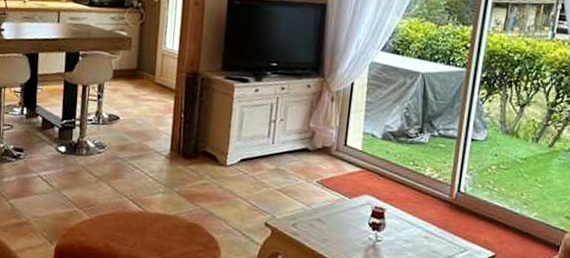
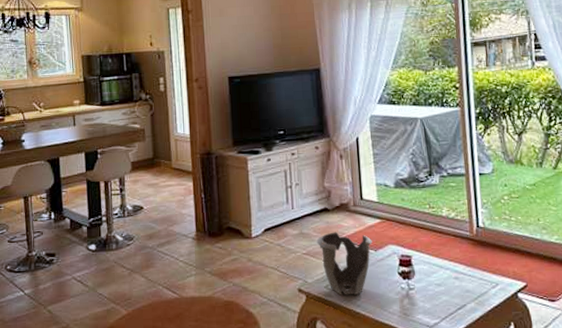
decorative bowl: none [291,173,349,238] -> present [316,232,372,295]

